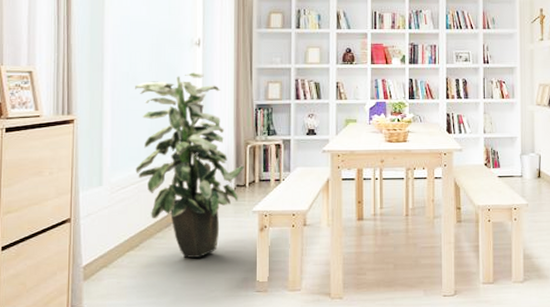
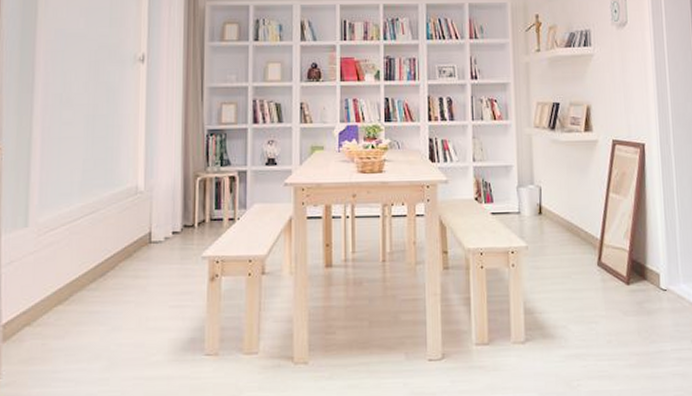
indoor plant: present [135,72,245,258] -> none [67,93,194,314]

